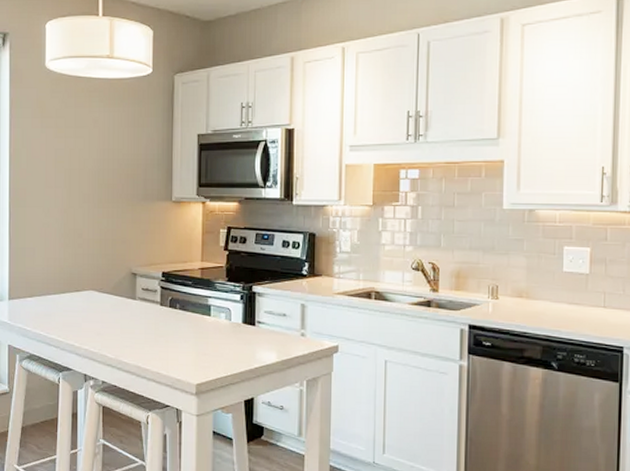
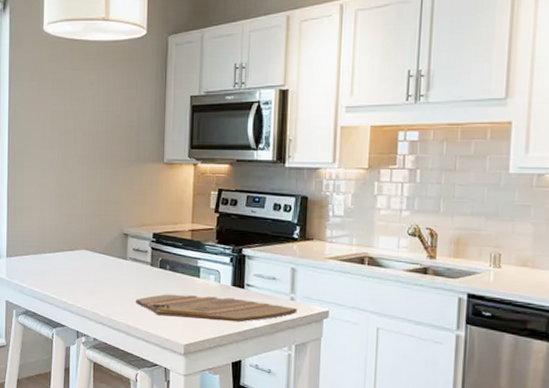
cutting board: none [146,333,308,360] -> present [136,294,297,323]

